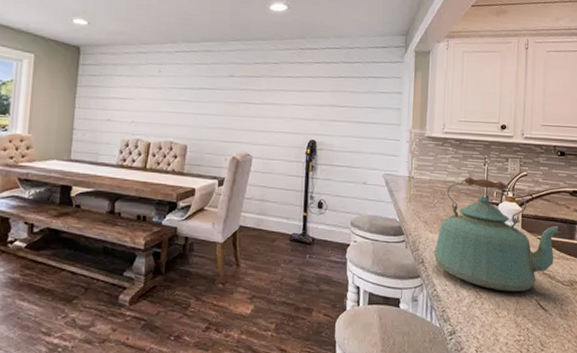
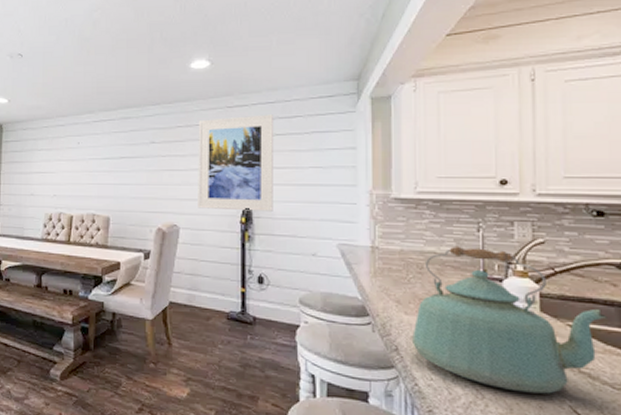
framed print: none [270,58,338,145] -> present [198,114,273,212]

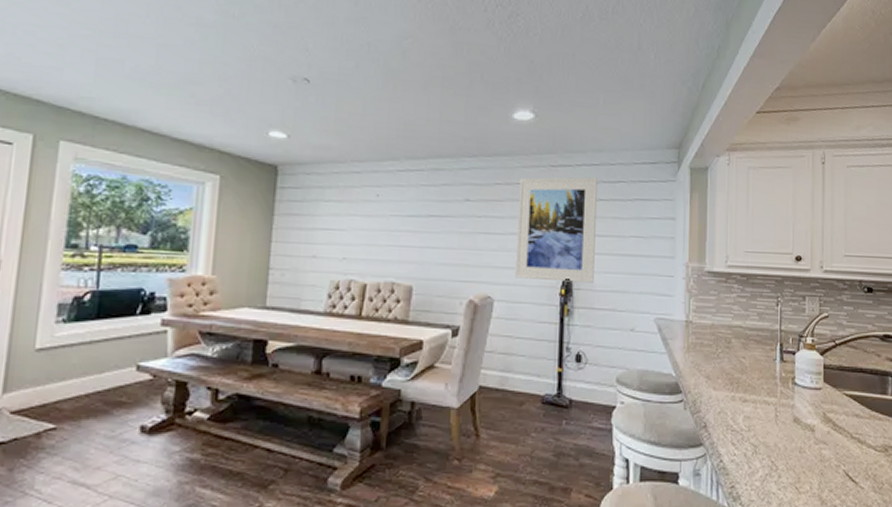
kettle: present [411,246,607,394] -> none [718,320,873,461]

